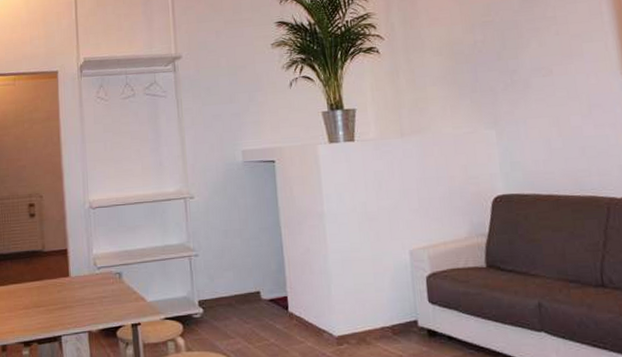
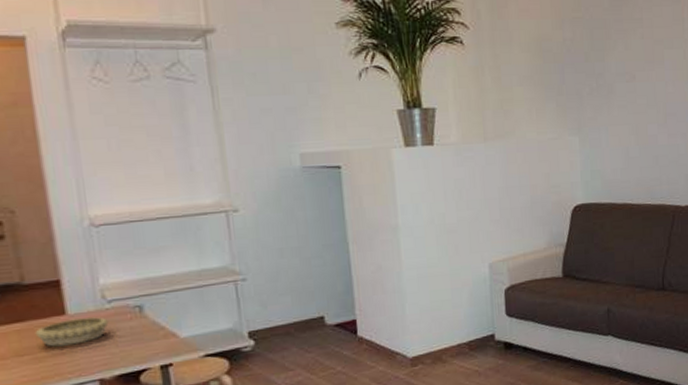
decorative bowl: none [48,280,98,302] -> present [35,317,109,347]

